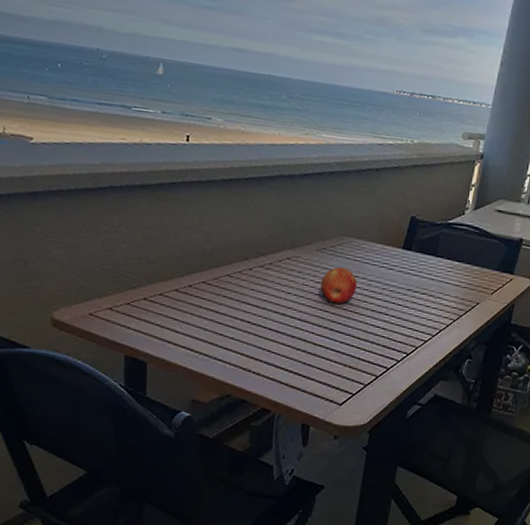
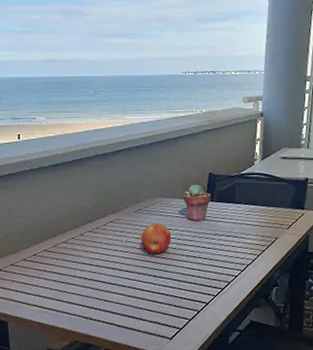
potted succulent: none [377,228,410,272] -> present [183,185,211,221]

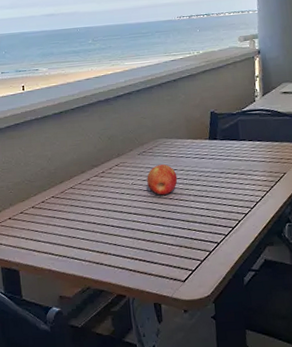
potted succulent: present [183,185,211,221] -> none [186,124,215,160]

